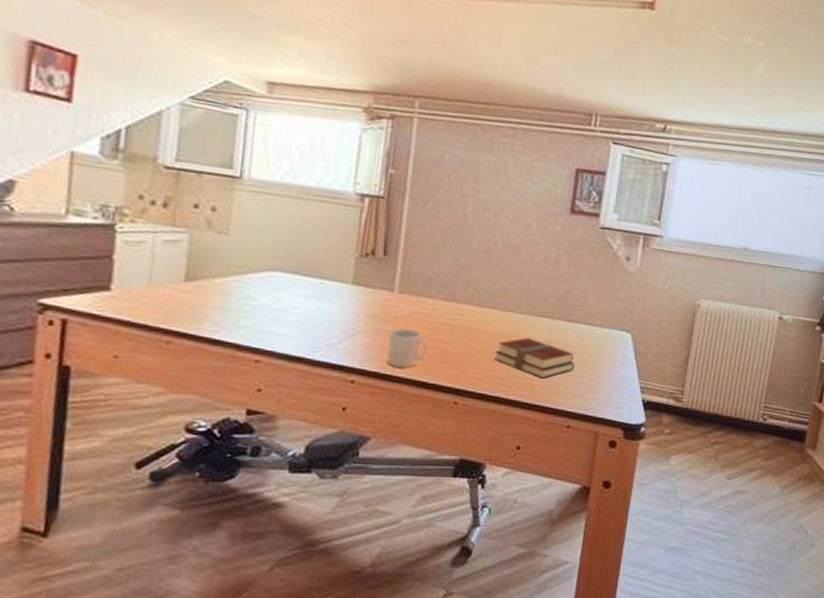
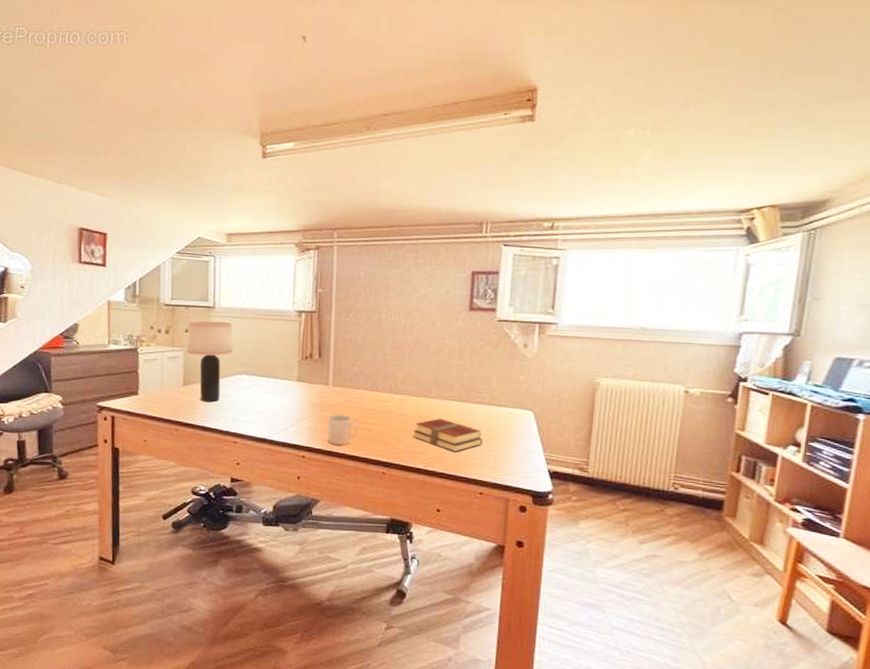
table lamp: none [193,193,266,306] -> present [186,321,234,402]

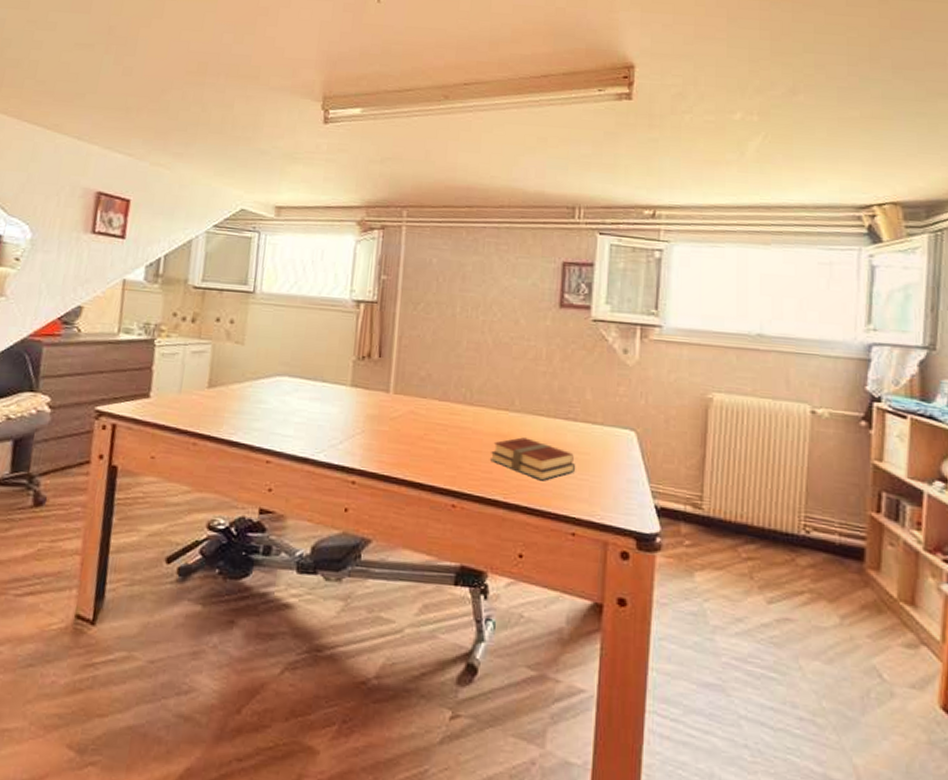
table lamp: present [186,321,234,402] -> none [215,308,275,410]
mug: present [327,414,358,445] -> none [384,429,423,469]

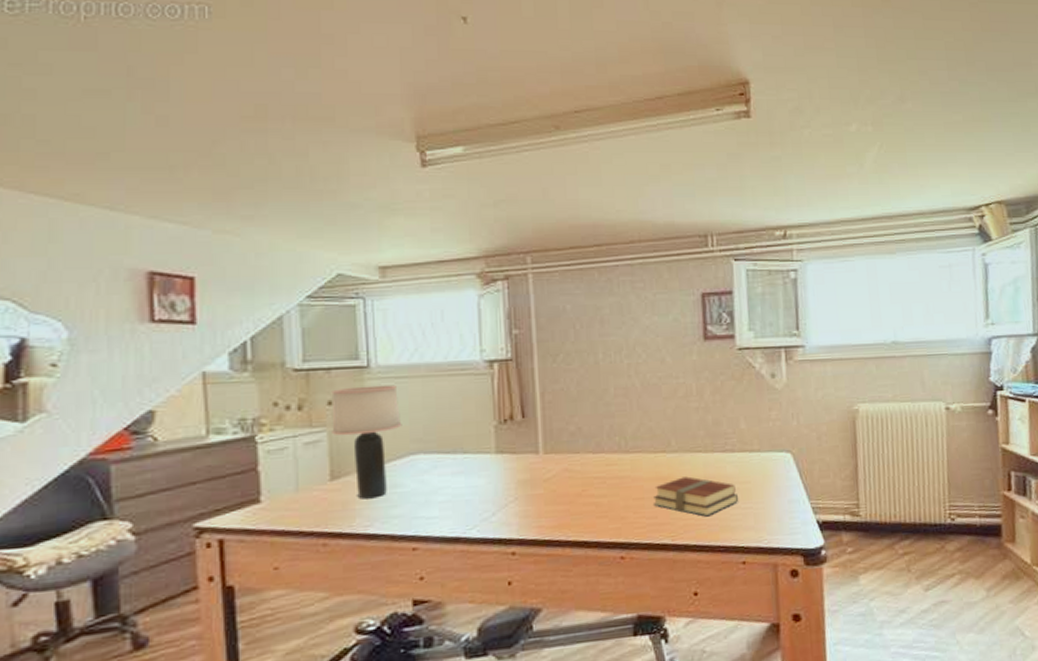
table lamp: none [215,308,275,410] -> present [331,384,402,499]

